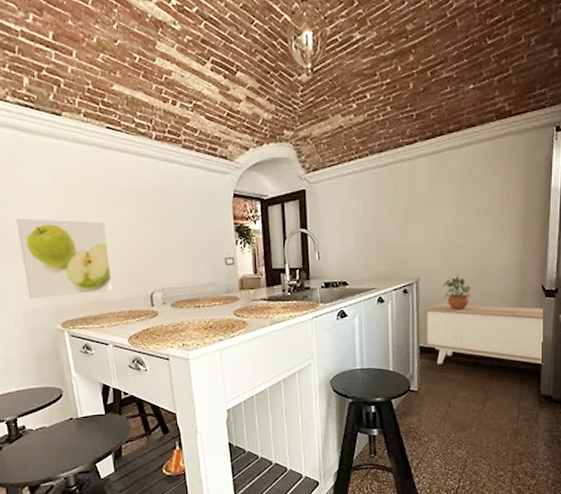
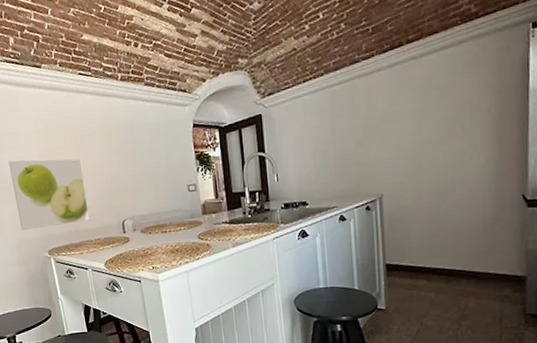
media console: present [424,303,545,365] -> none [389,218,529,282]
potted plant: present [441,275,470,310] -> none [407,189,440,225]

